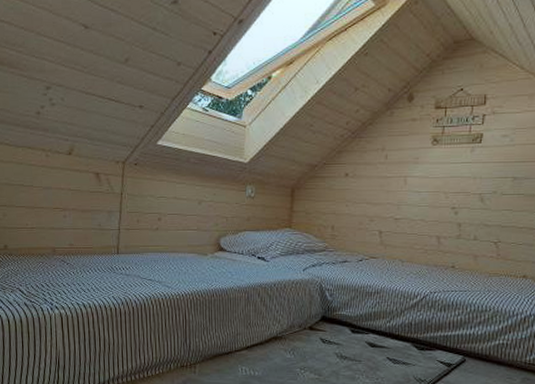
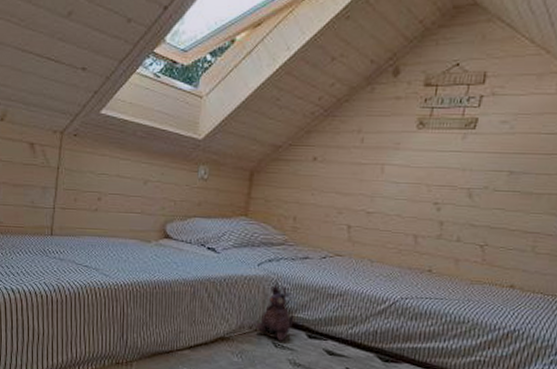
plush toy: none [305,287,338,338] -> present [256,285,294,342]

